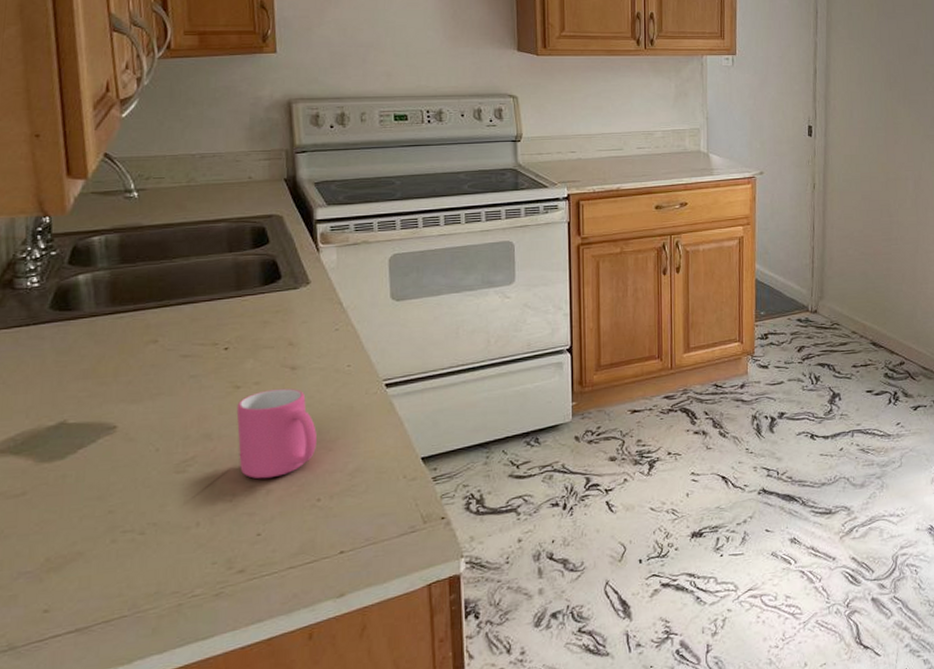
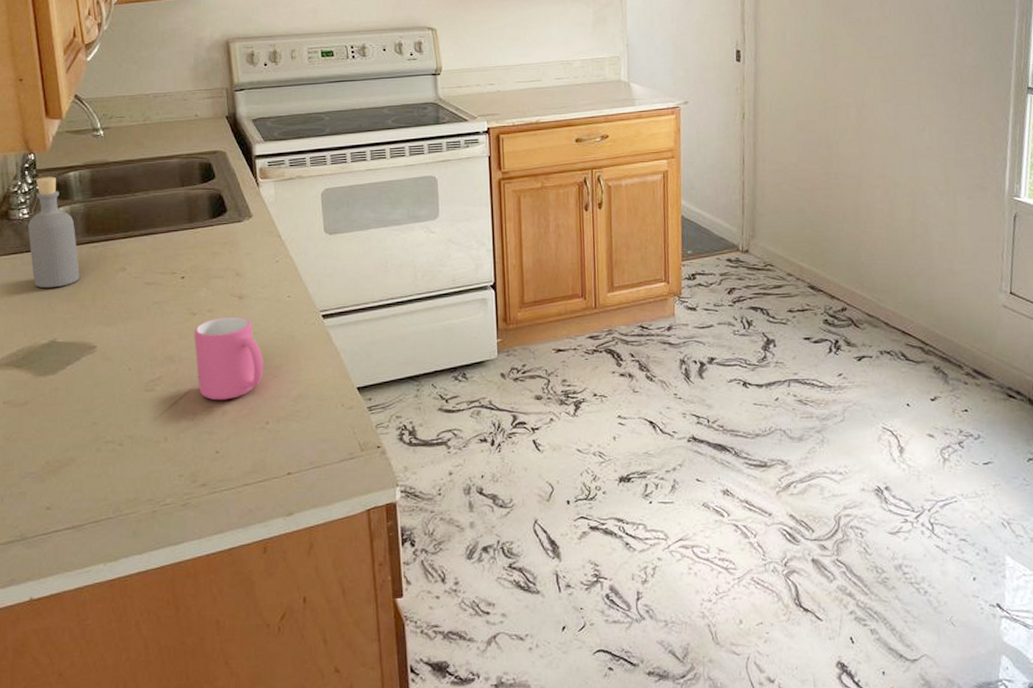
bottle: none [37,241,100,365] -> present [28,176,79,288]

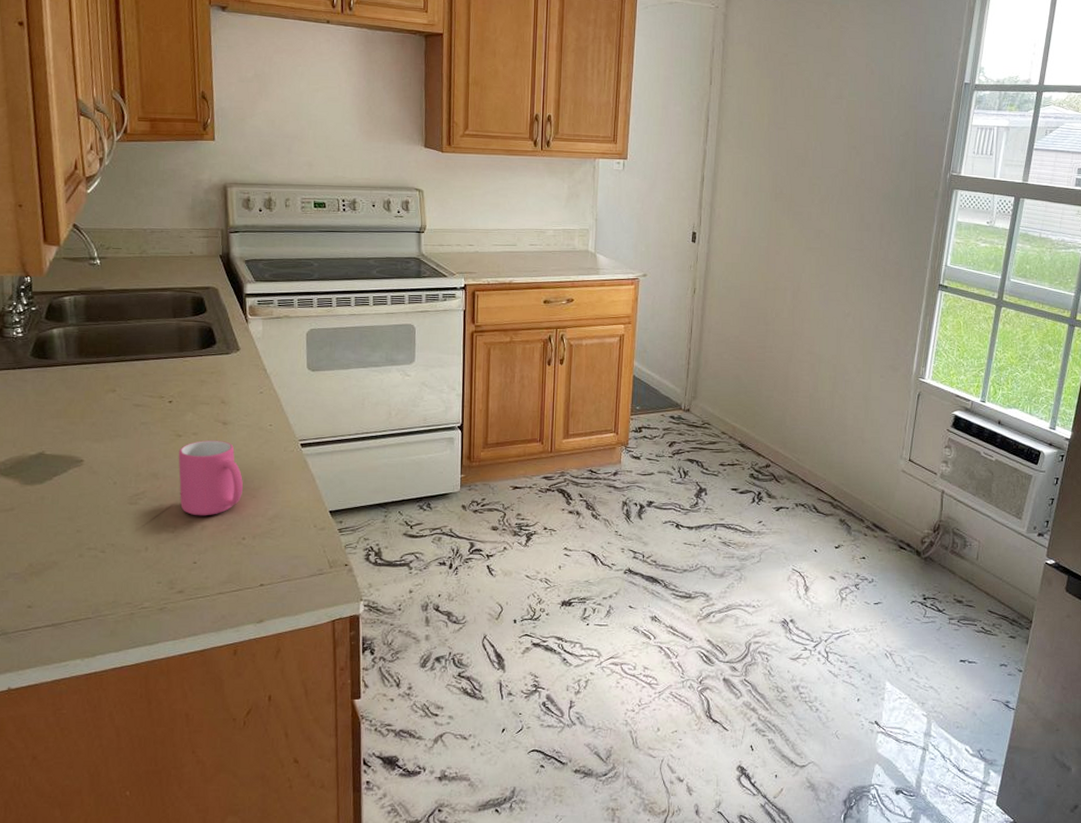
bottle: present [28,176,79,288] -> none [21,299,70,404]

